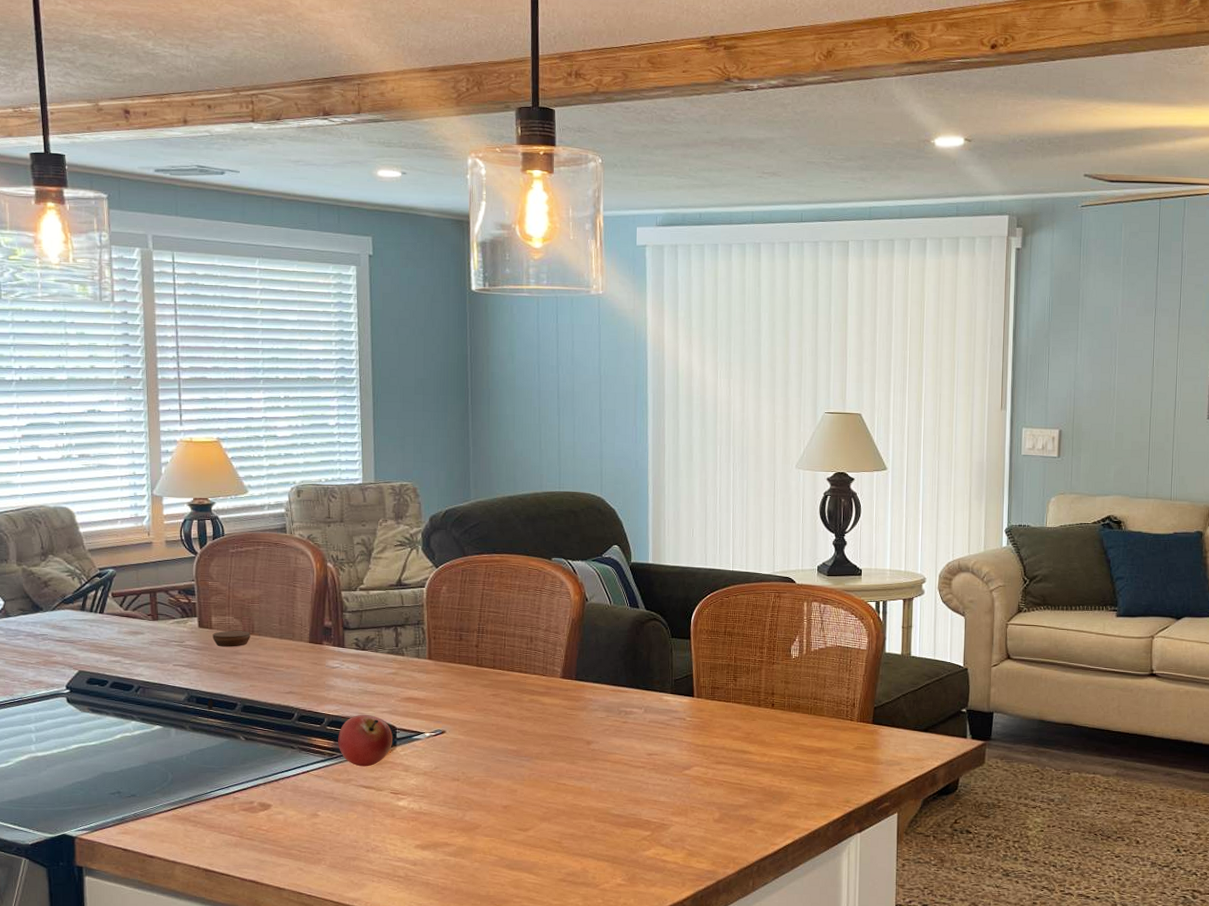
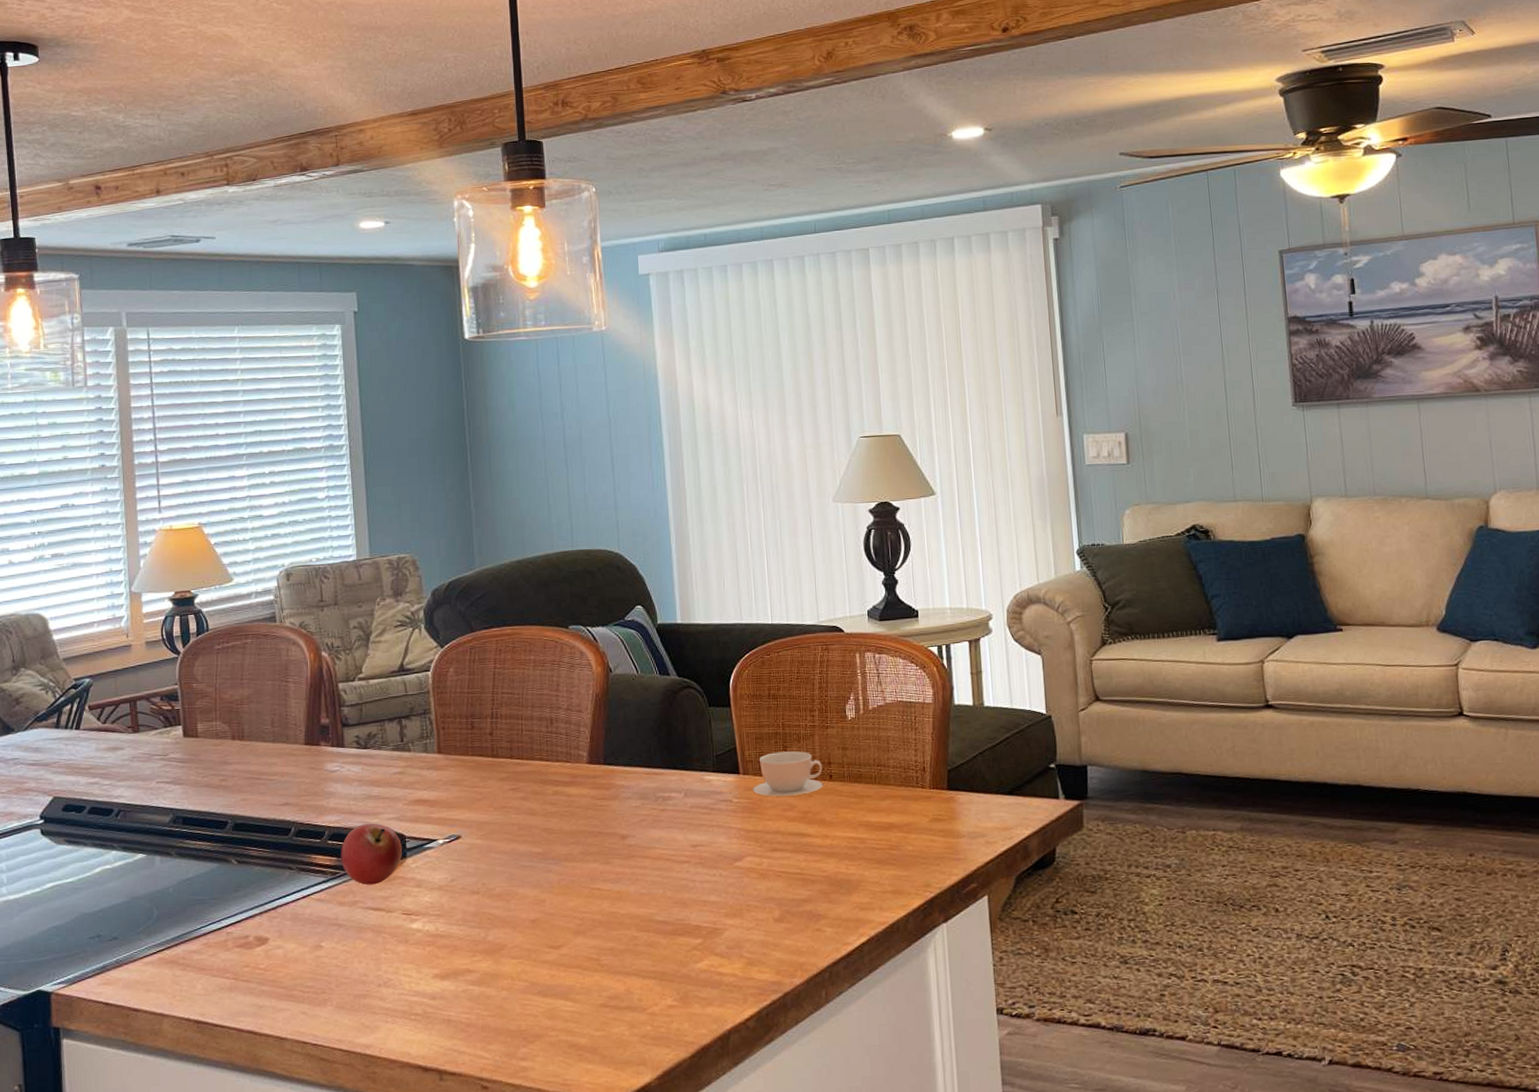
jar: present [207,630,250,711] -> none [195,737,240,833]
teacup: none [703,681,766,719] -> present [752,751,823,797]

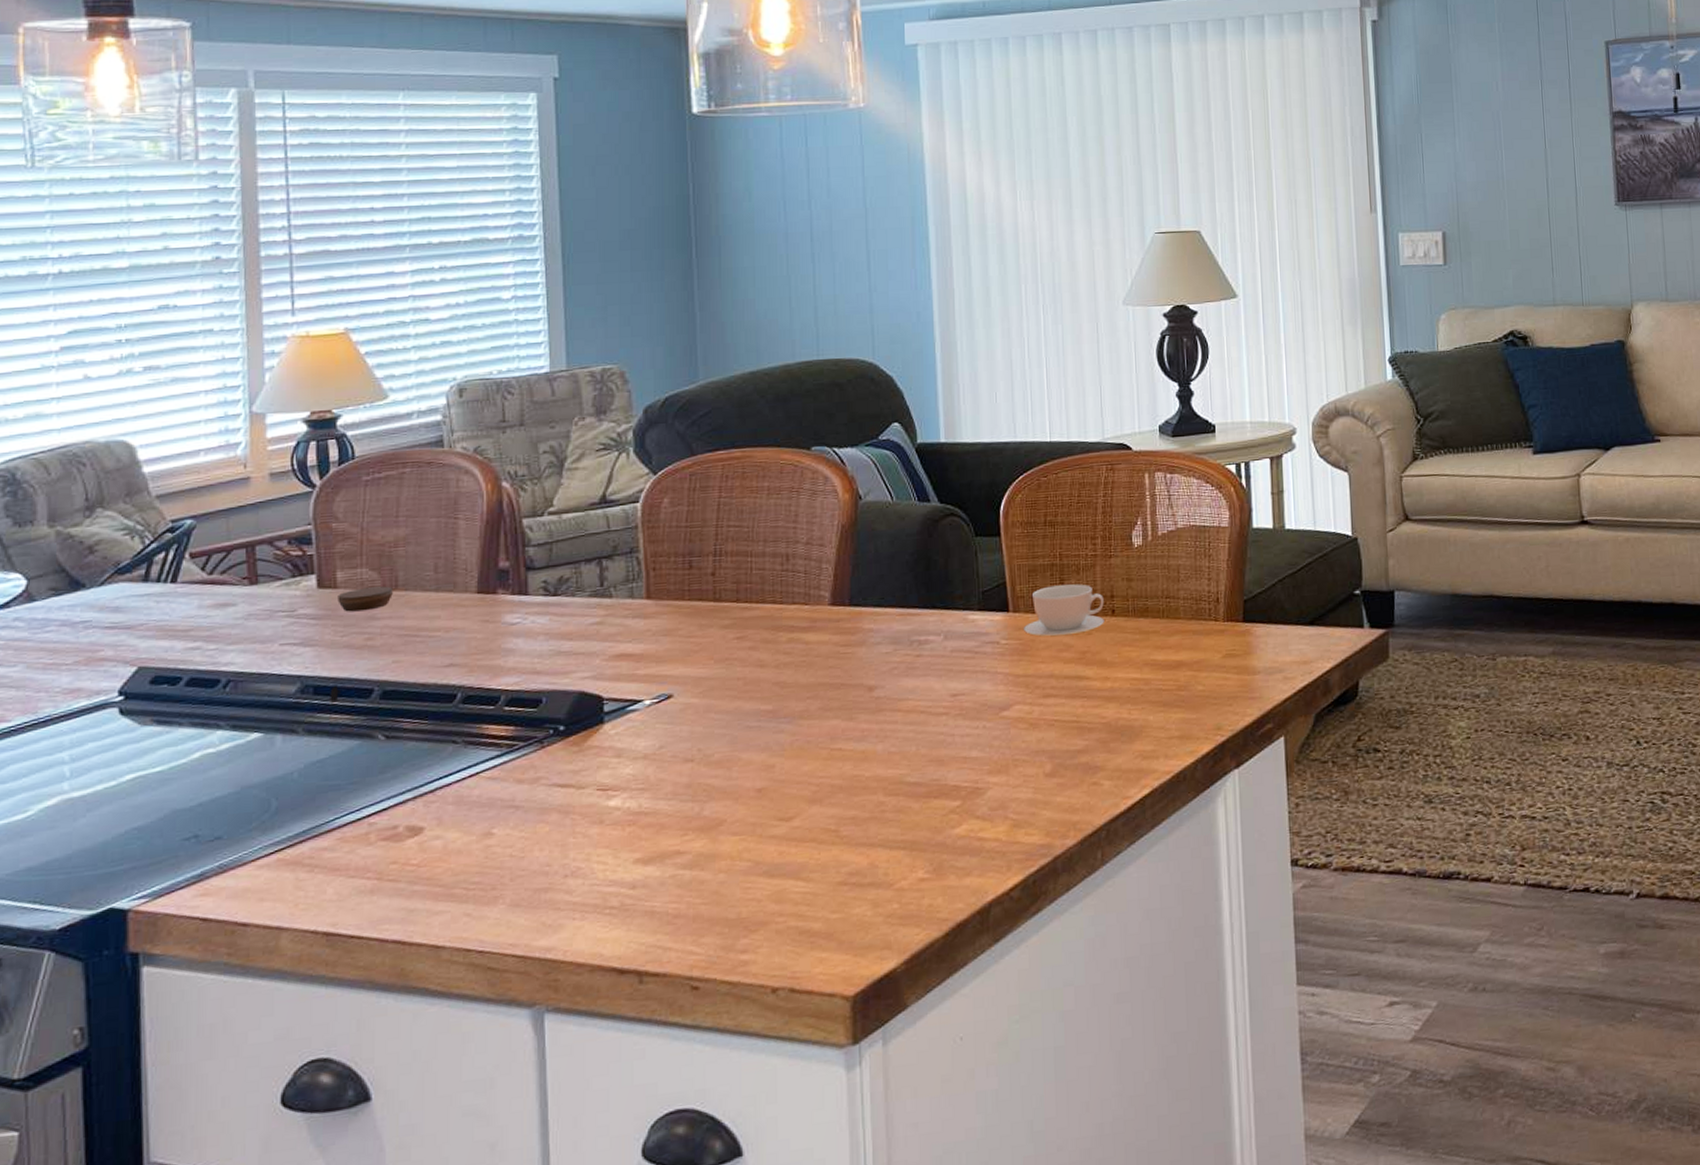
jar: none [195,737,240,833] -> present [330,586,393,704]
fruit: present [341,823,402,885] -> none [520,683,598,758]

